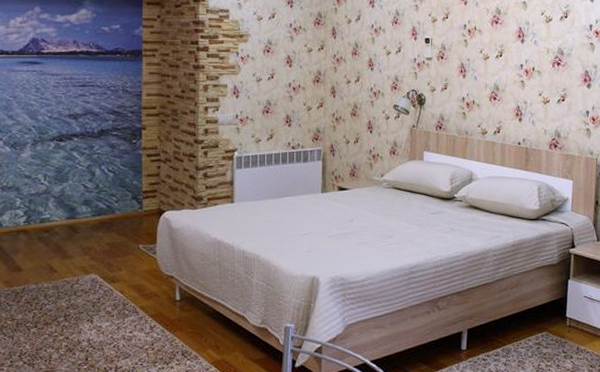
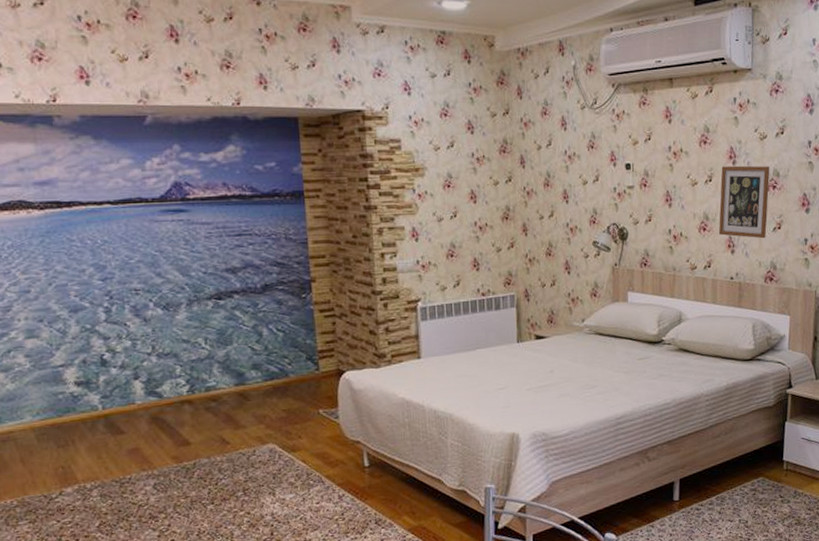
picture frame: none [507,44,555,109] -> present [718,165,770,239]

